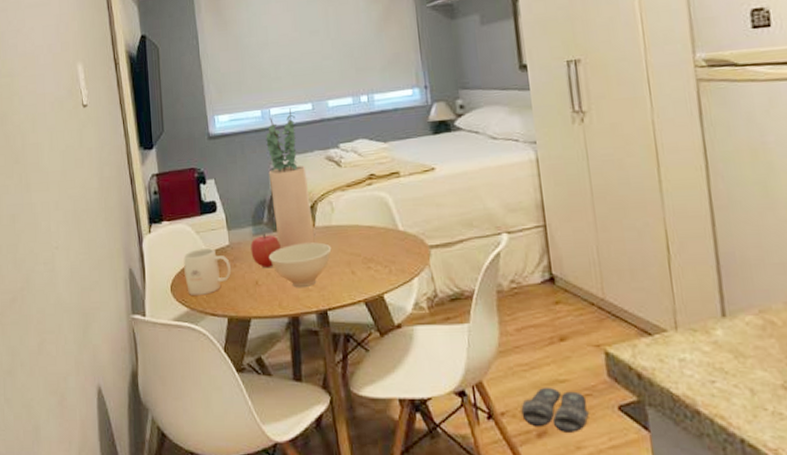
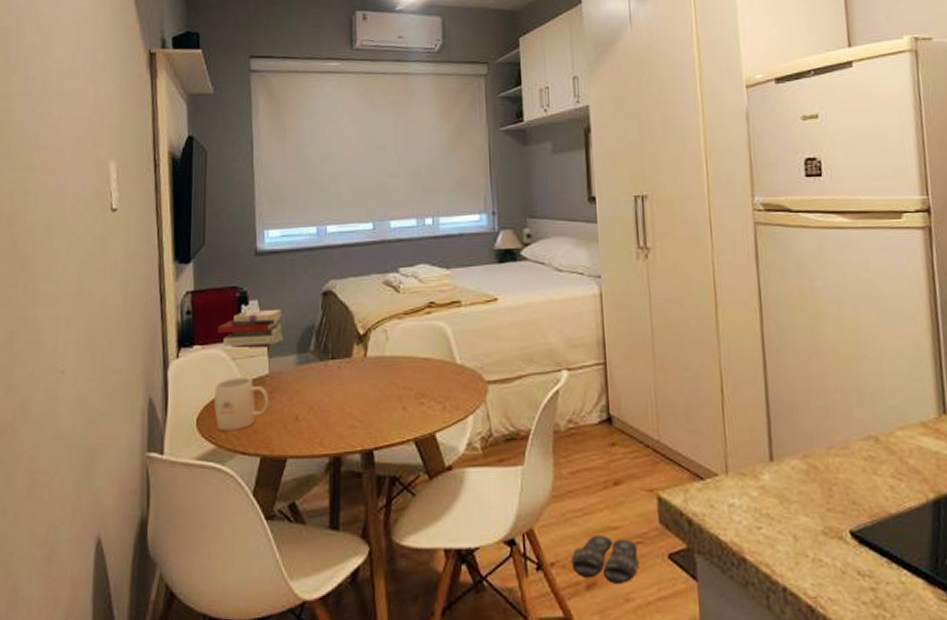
books: none [180,187,239,222] -> present [216,310,283,347]
fruit: present [250,233,281,267] -> none [293,362,327,401]
vase: present [266,107,315,250] -> none [320,226,365,381]
bowl: present [268,242,332,288] -> none [312,374,383,425]

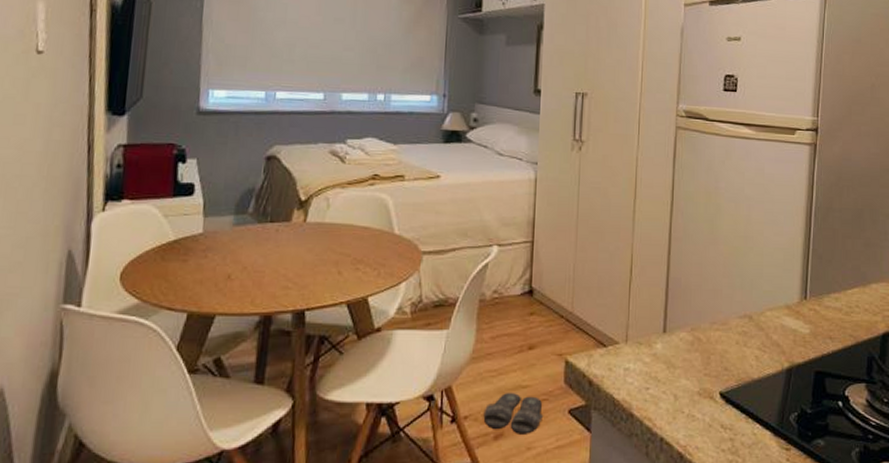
mug: present [214,377,270,432] -> none [140,234,202,288]
books: present [216,310,283,347] -> none [149,169,222,206]

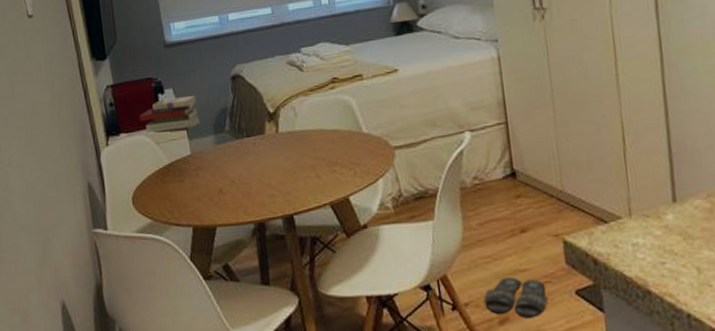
books: none [149,169,222,206] -> present [138,96,200,133]

